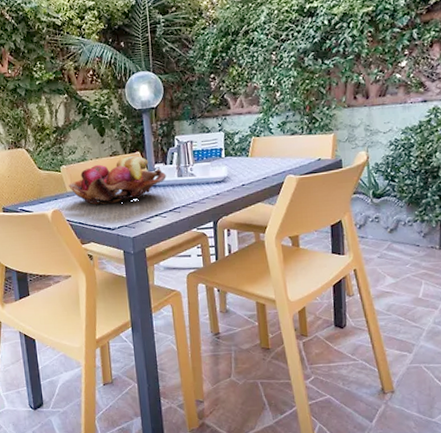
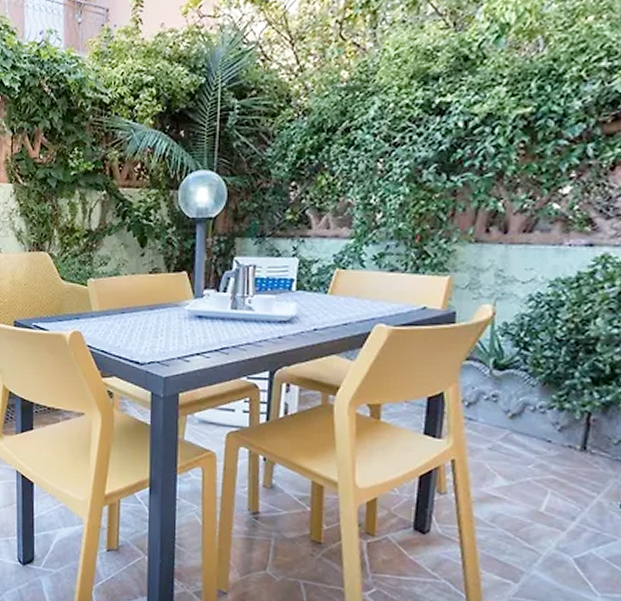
fruit basket: present [69,156,166,205] -> none [95,276,217,332]

